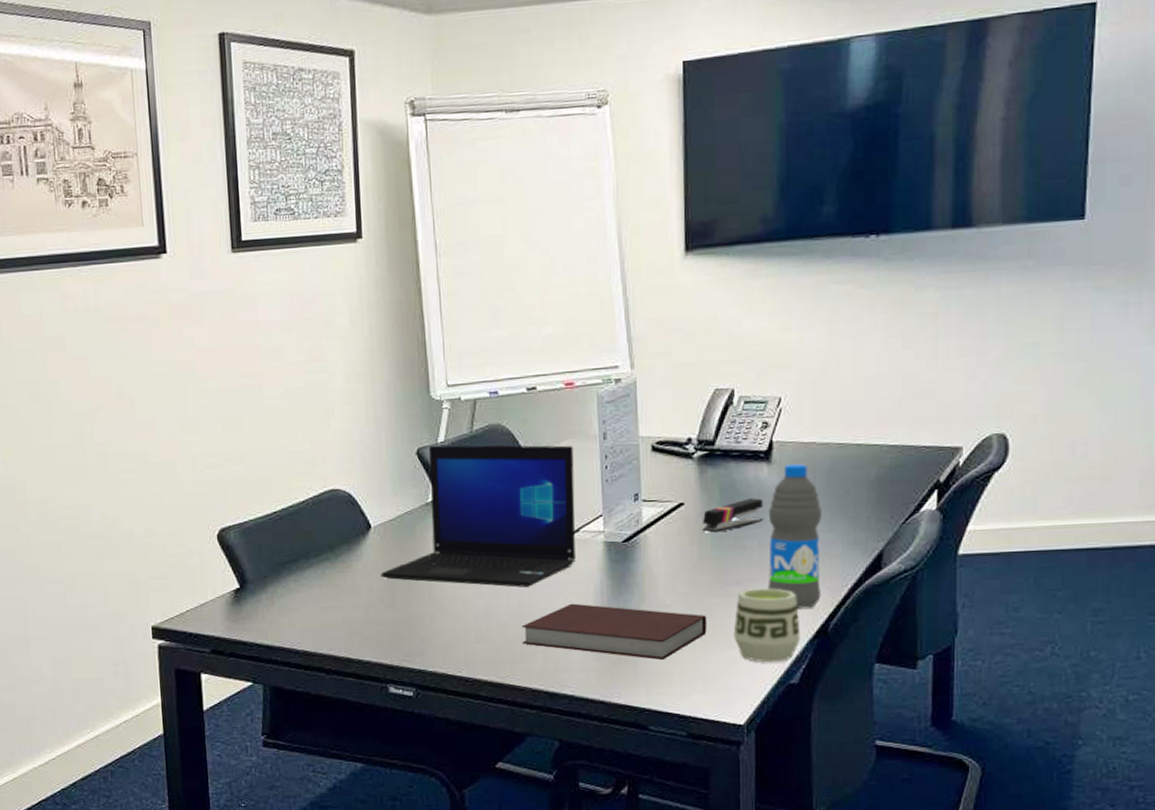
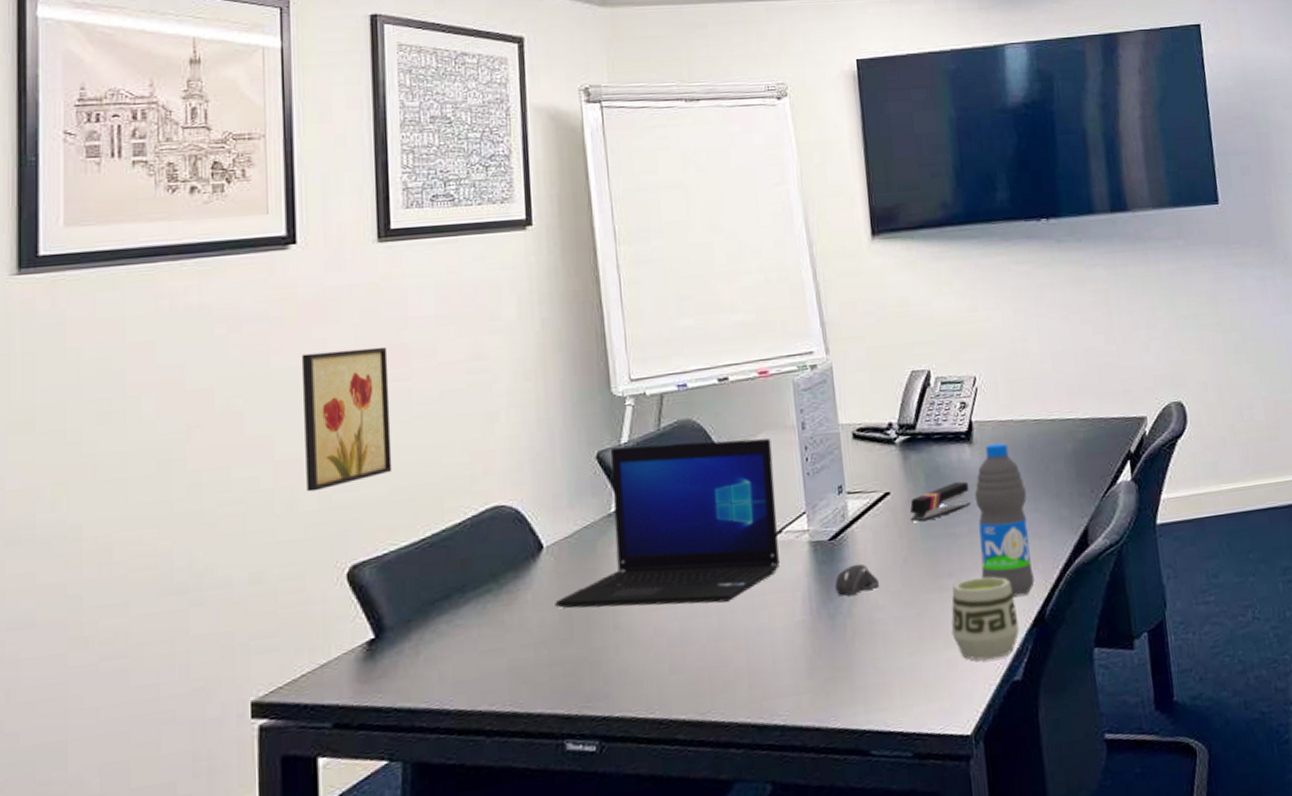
wall art: none [175,346,249,467] -> present [301,346,392,492]
notebook: present [521,603,707,661] -> none [723,613,924,671]
computer mouse: none [626,565,667,594] -> present [835,563,879,596]

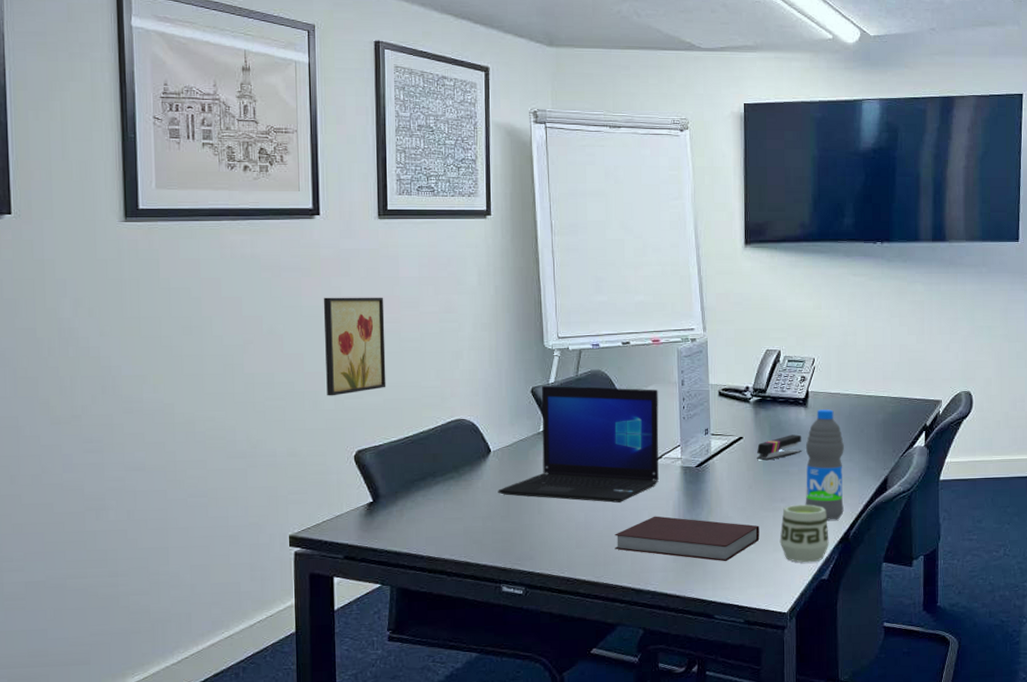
notebook: none [723,613,924,671] -> present [614,516,760,562]
computer mouse: present [835,563,879,596] -> none [698,486,729,508]

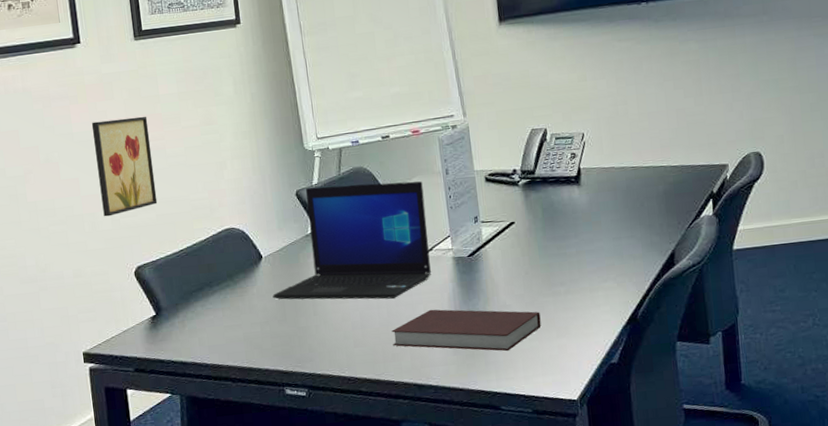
stapler: present [756,434,802,461] -> none [530,214,579,245]
cup: present [779,504,829,563] -> none [562,286,616,347]
water bottle: present [805,409,844,520] -> none [581,185,629,302]

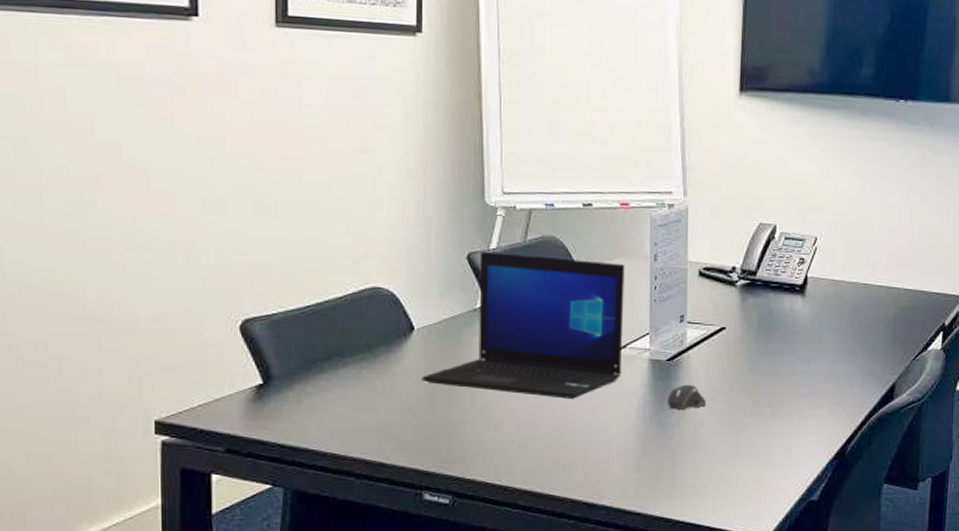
wall art: present [91,116,158,217] -> none [201,123,283,250]
notebook: present [391,309,541,352] -> none [564,417,740,475]
computer mouse: none [473,274,506,298] -> present [668,384,706,411]

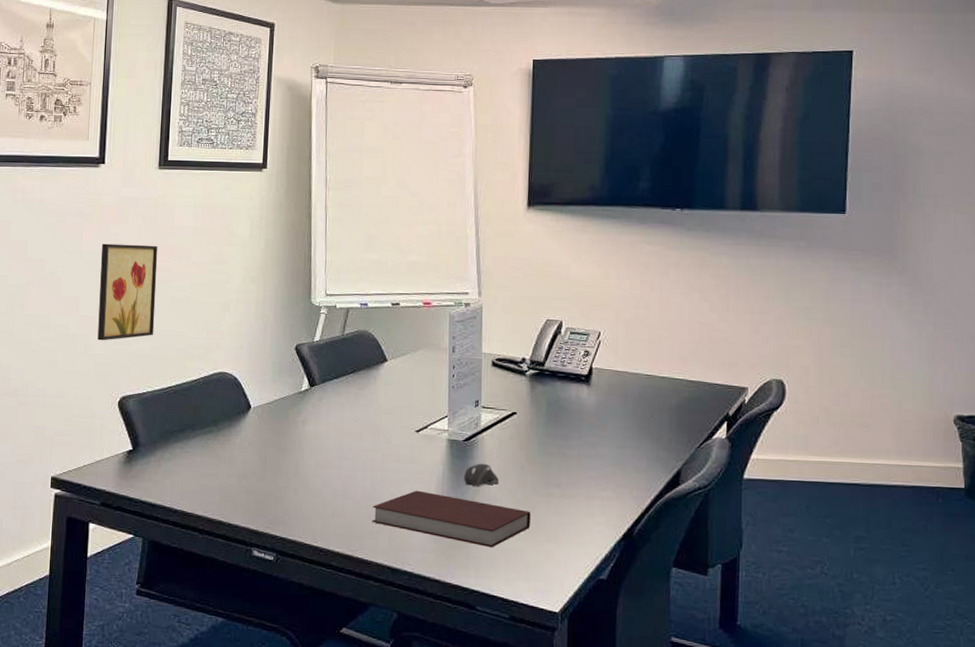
wall art: none [201,123,283,250] -> present [97,243,158,341]
laptop: present [421,252,625,399] -> none [255,344,427,472]
notebook: none [564,417,740,475] -> present [372,490,531,548]

